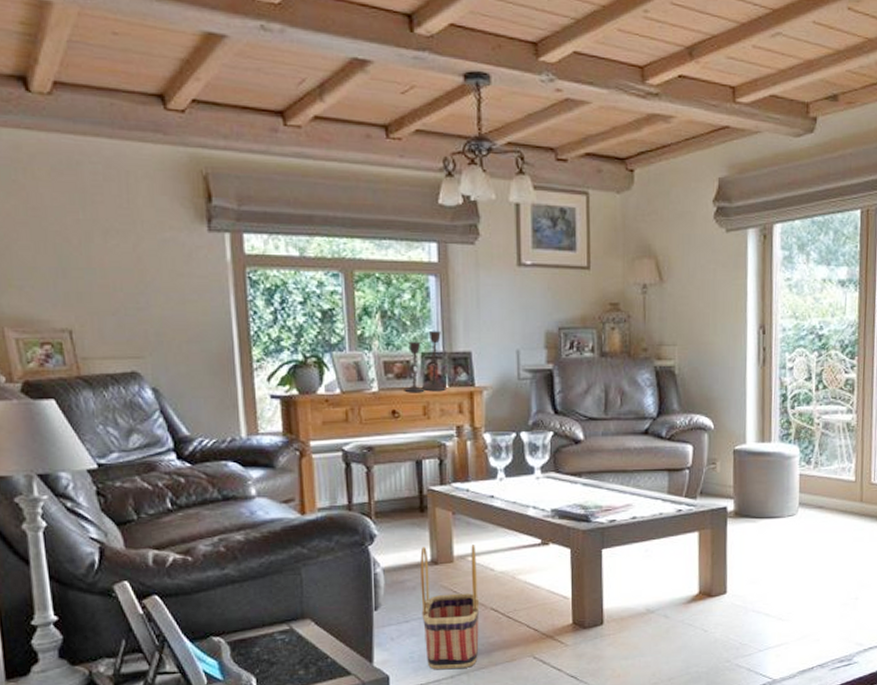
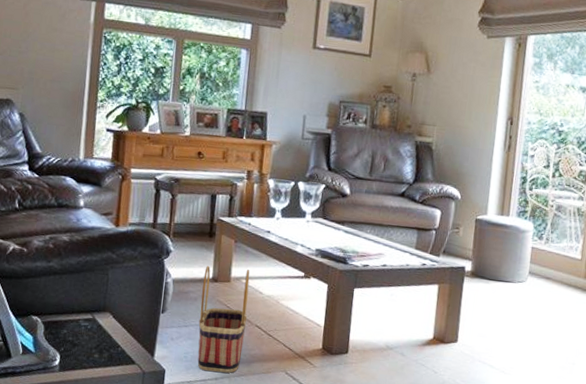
candlestick: present [404,331,446,393] -> none [210,92,245,142]

